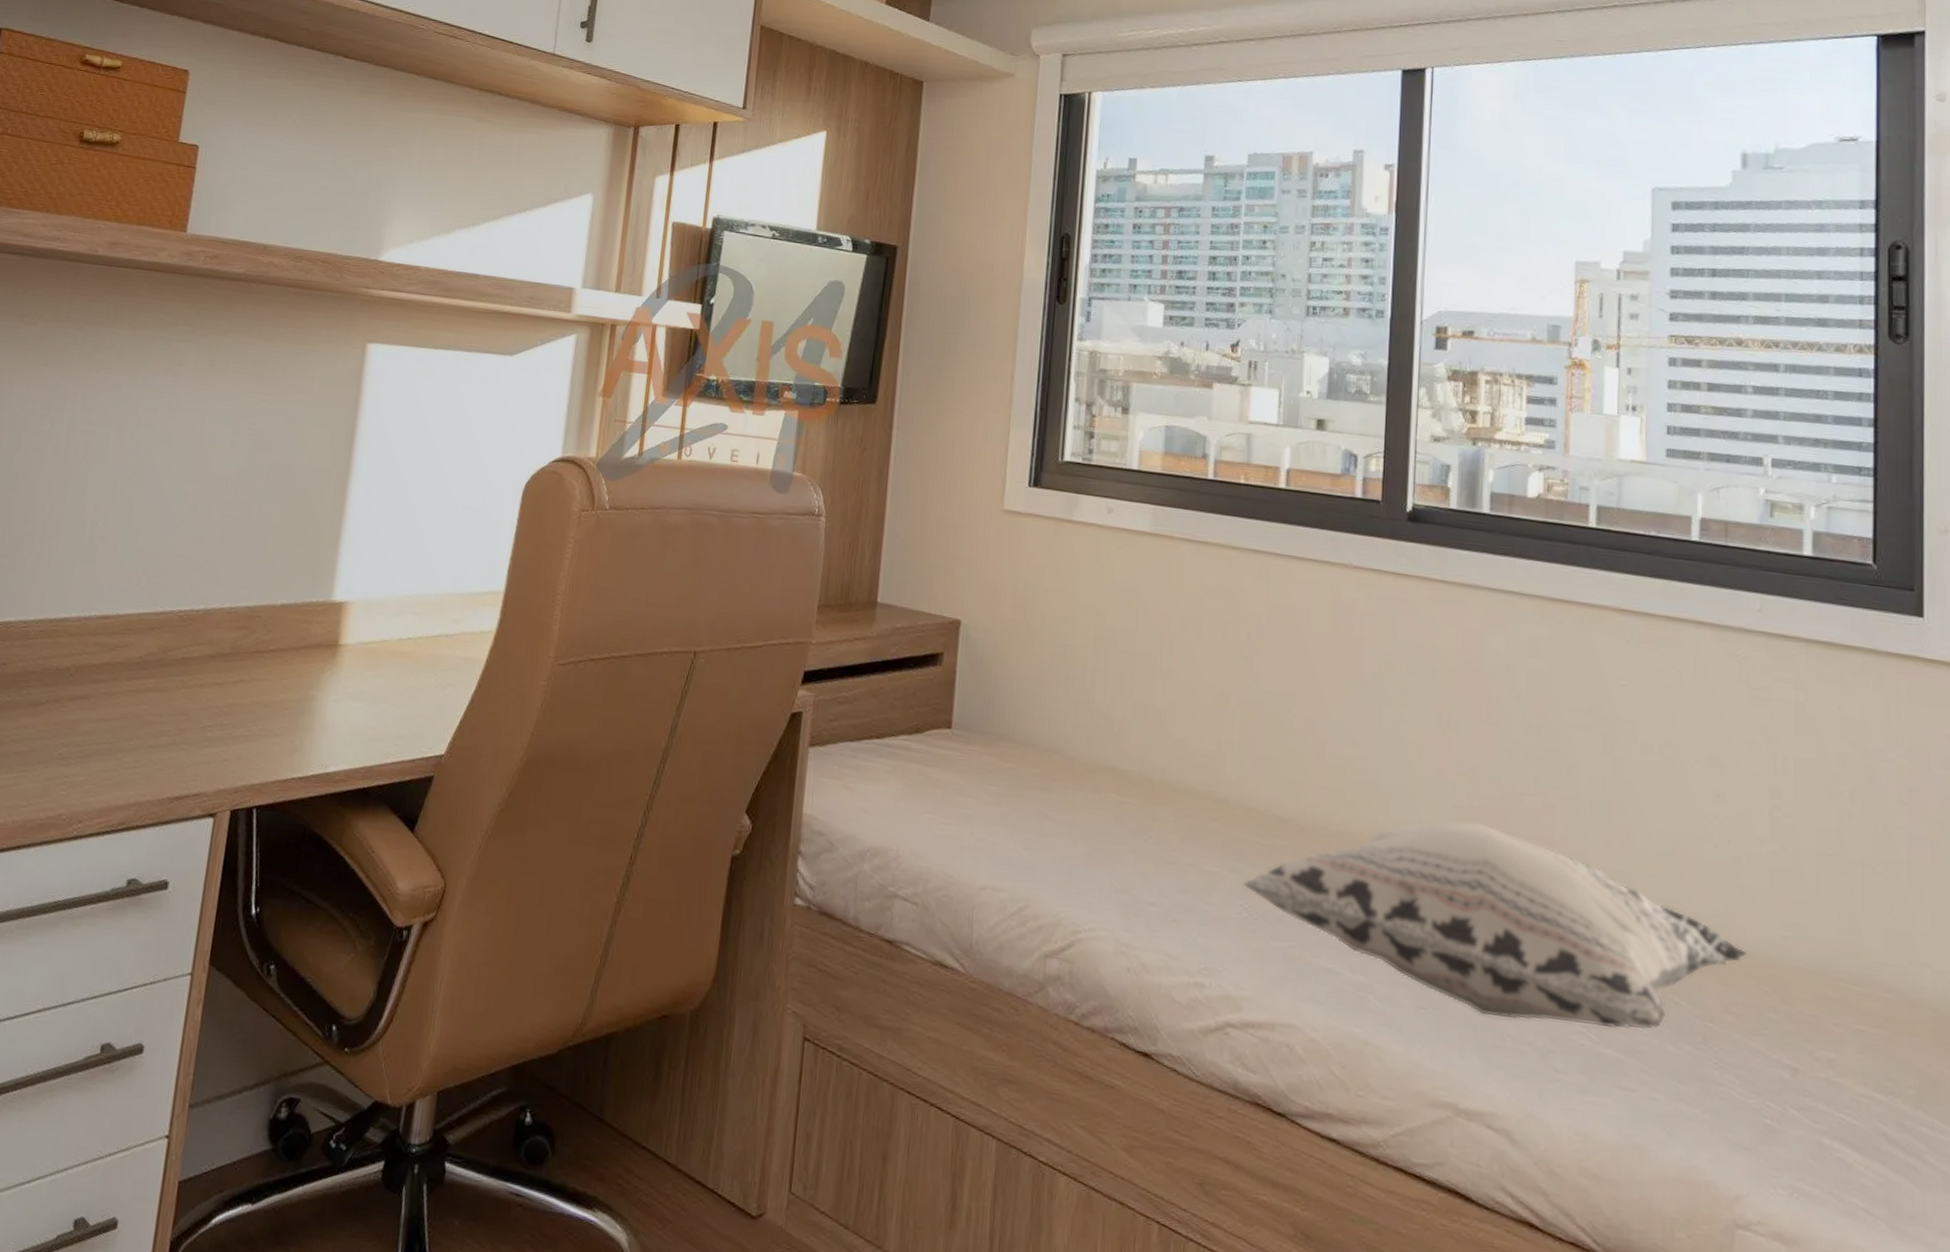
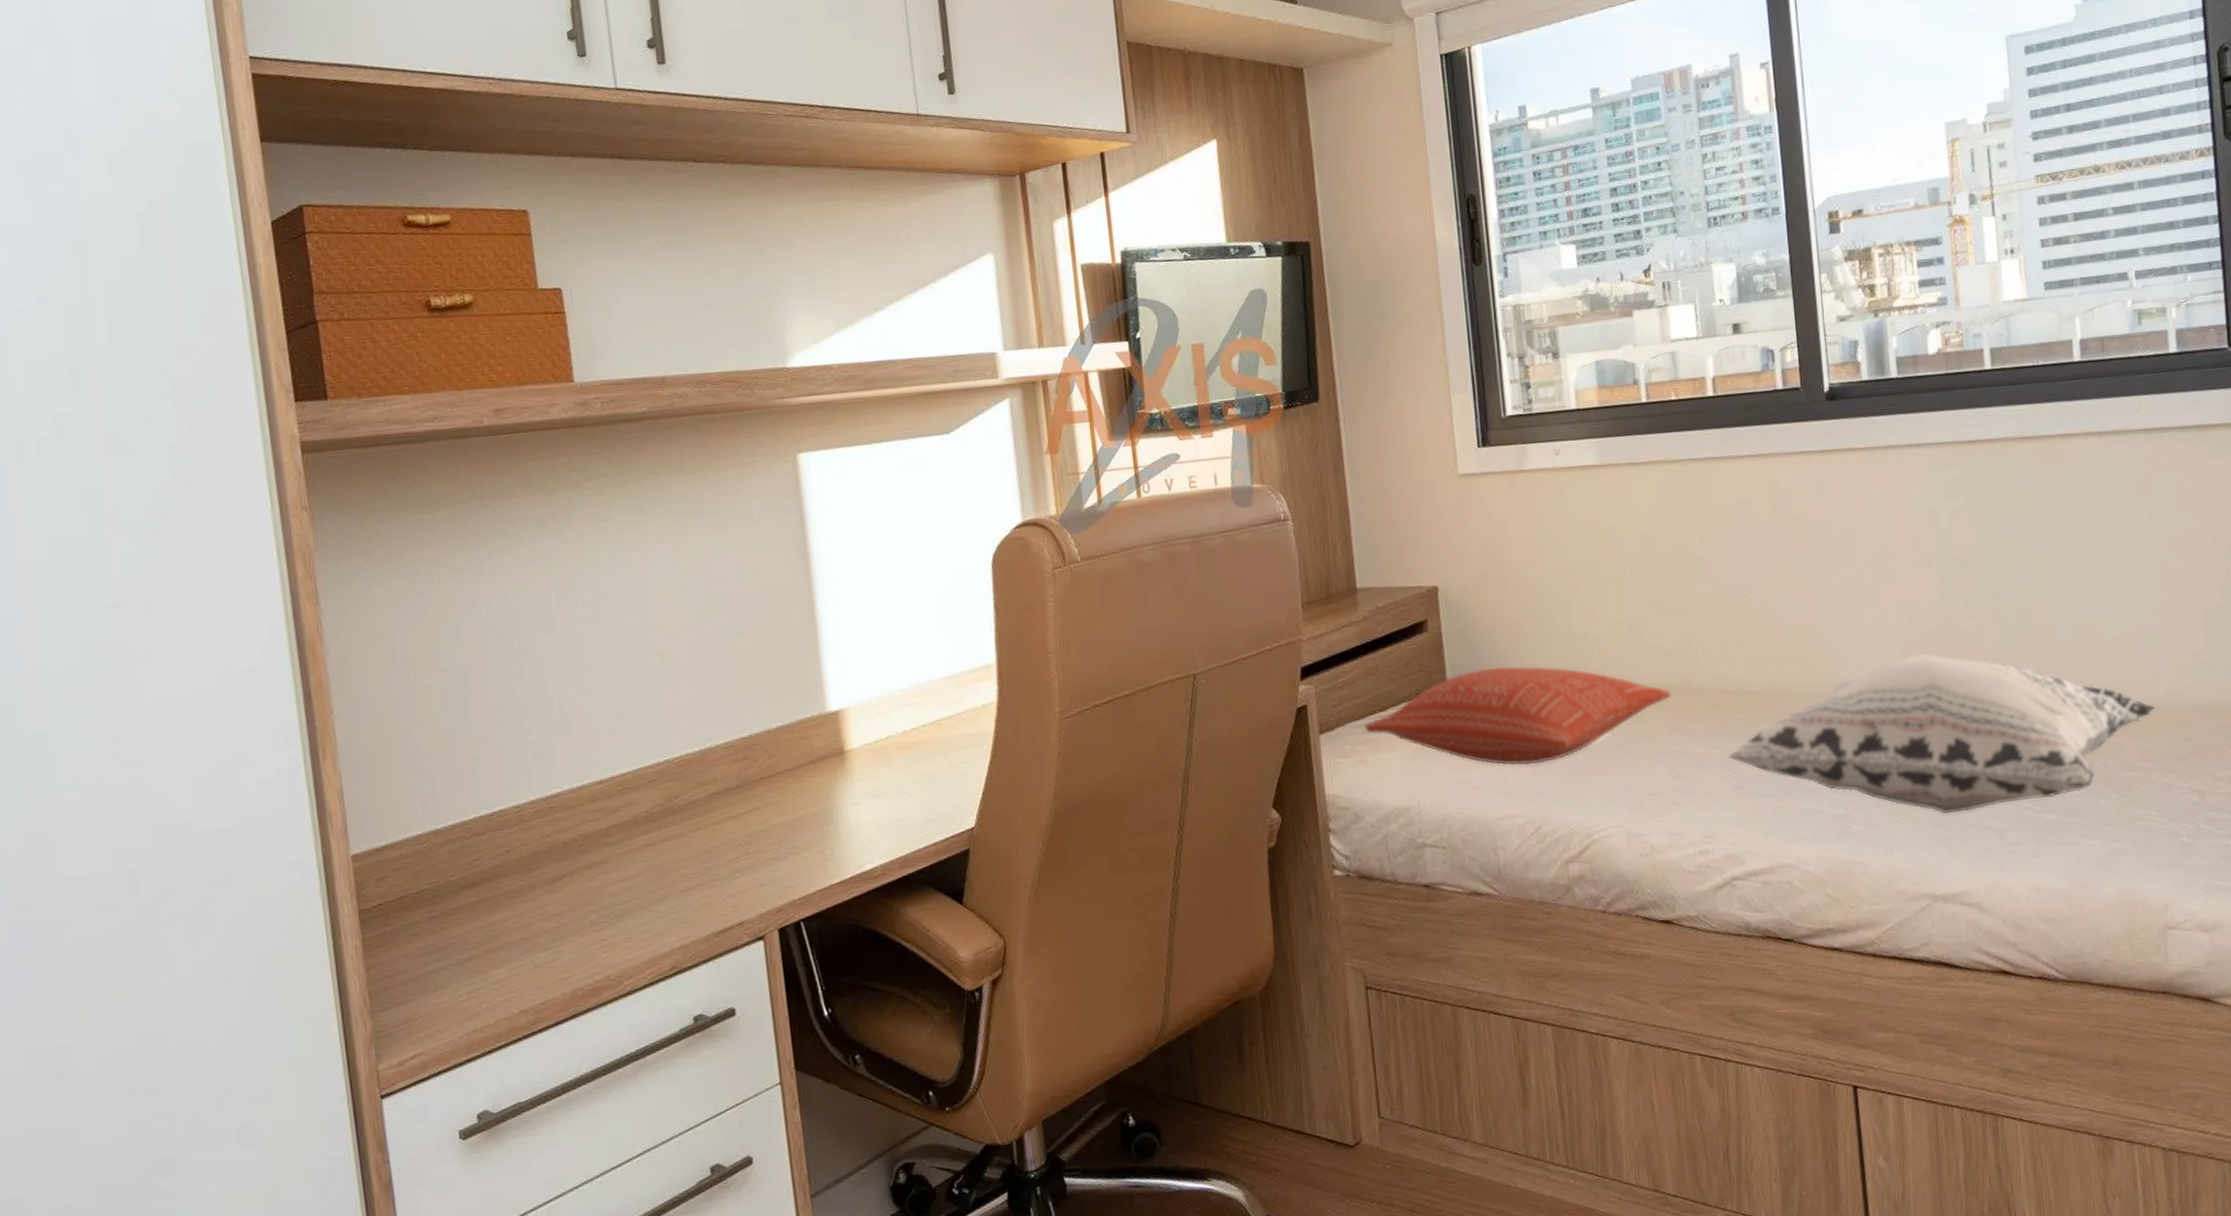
pillow: none [857,718,1190,839] -> present [1364,666,1671,766]

